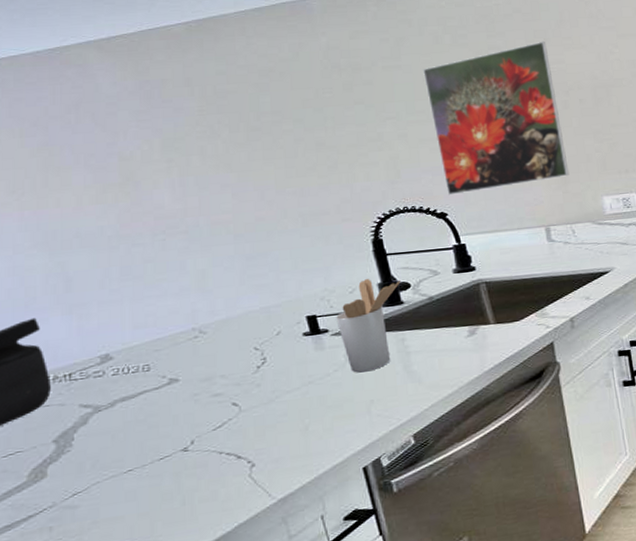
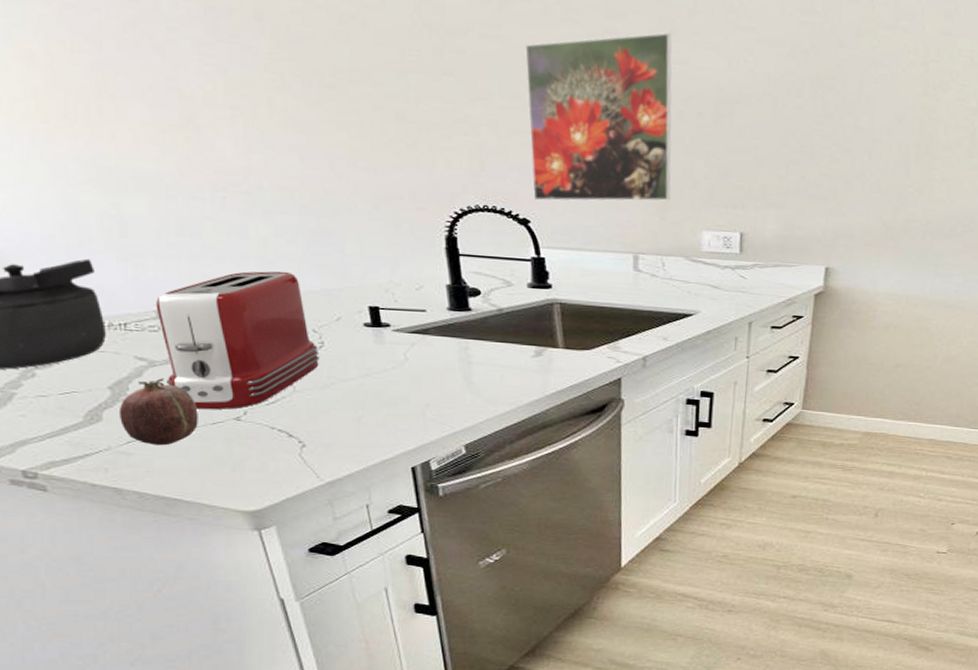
fruit: none [63,422,145,494] -> present [118,378,198,446]
toaster: none [101,297,263,448] -> present [156,271,319,410]
utensil holder: present [336,279,401,373] -> none [399,278,471,375]

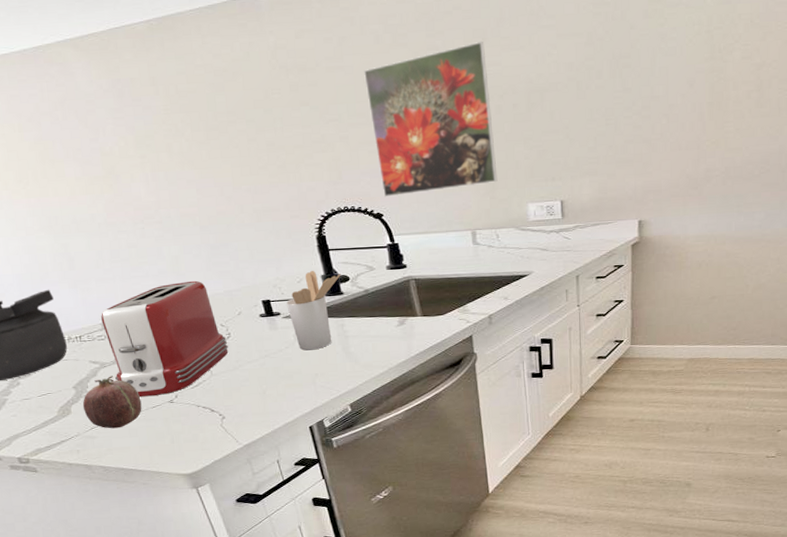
utensil holder: none [399,278,471,375] -> present [286,271,341,351]

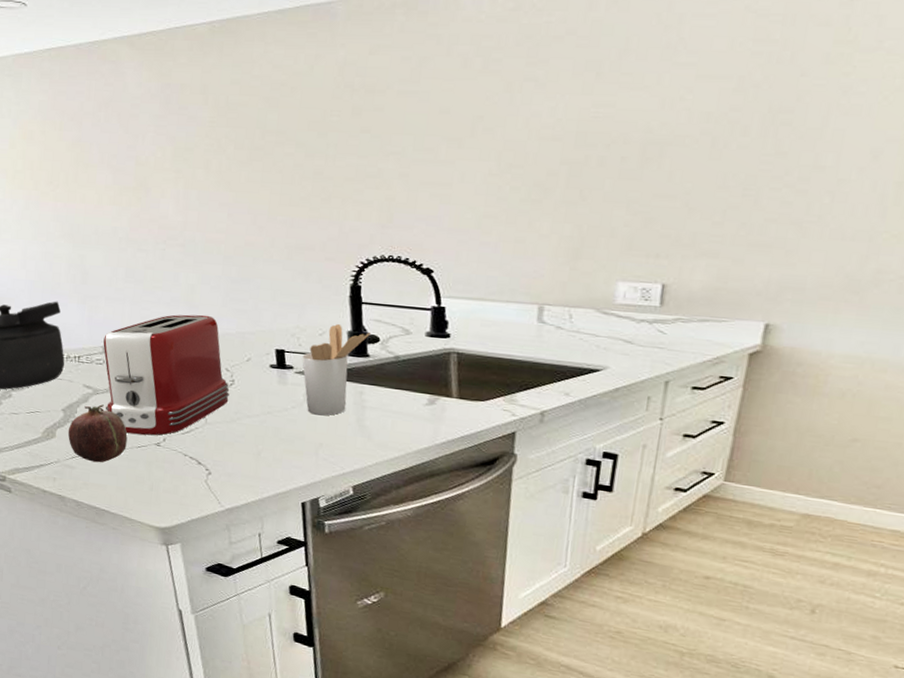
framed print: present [364,41,498,197] -> none [438,75,598,251]

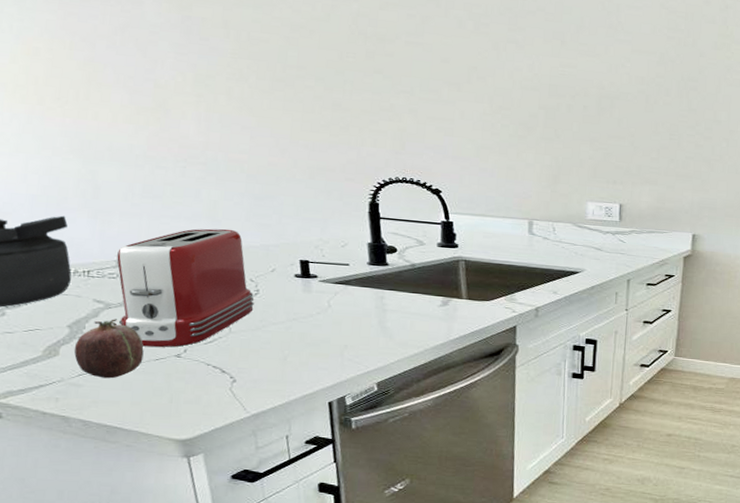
utensil holder: present [302,324,371,416] -> none [325,237,389,320]

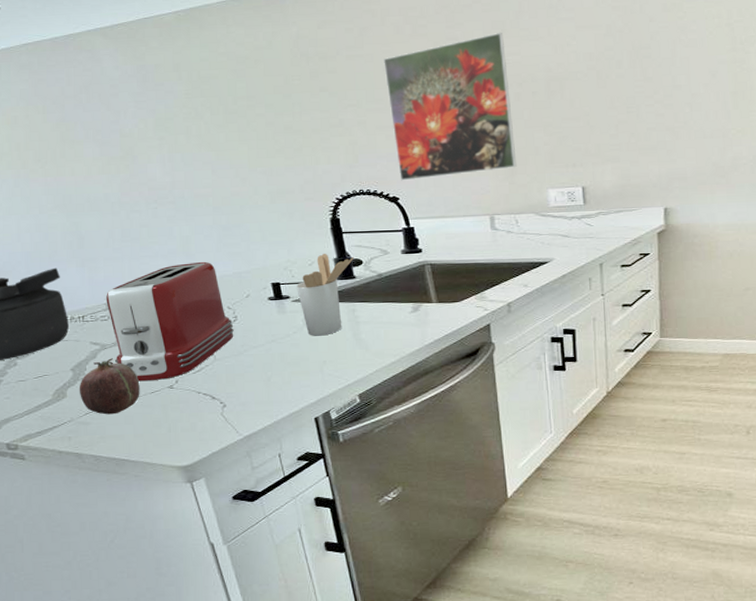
utensil holder: none [325,237,389,320] -> present [297,254,354,336]
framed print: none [442,42,563,177] -> present [384,32,517,181]

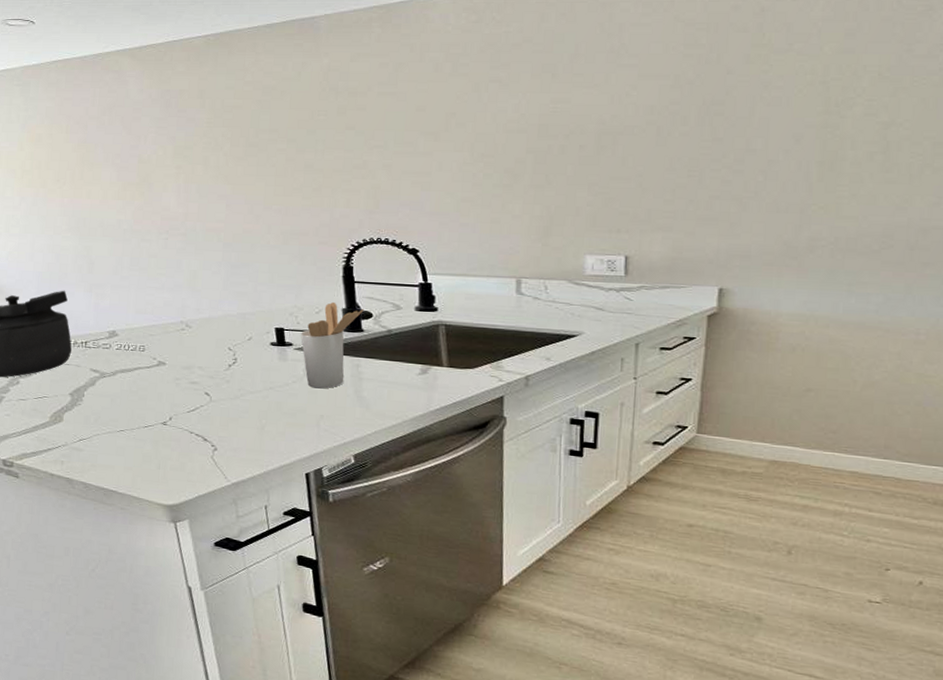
fruit: present [79,358,140,415] -> none [75,387,134,444]
toaster: present [106,261,234,382] -> none [109,298,233,415]
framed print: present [384,32,517,181] -> none [417,76,554,233]

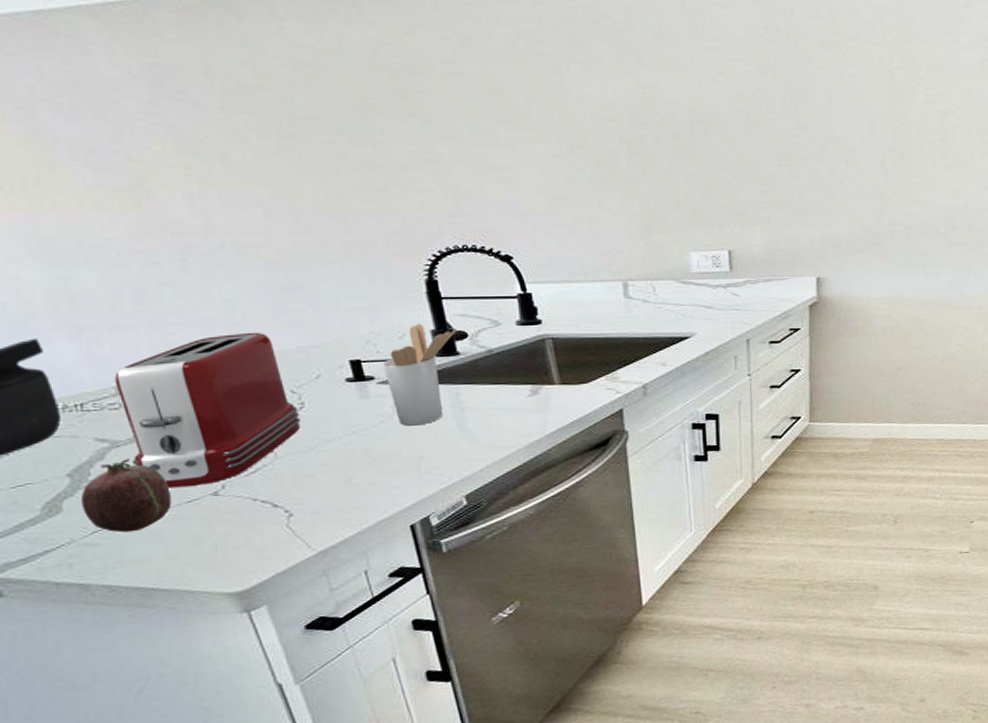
fruit: none [75,387,134,444] -> present [80,459,172,533]
toaster: none [109,298,233,415] -> present [115,332,301,488]

